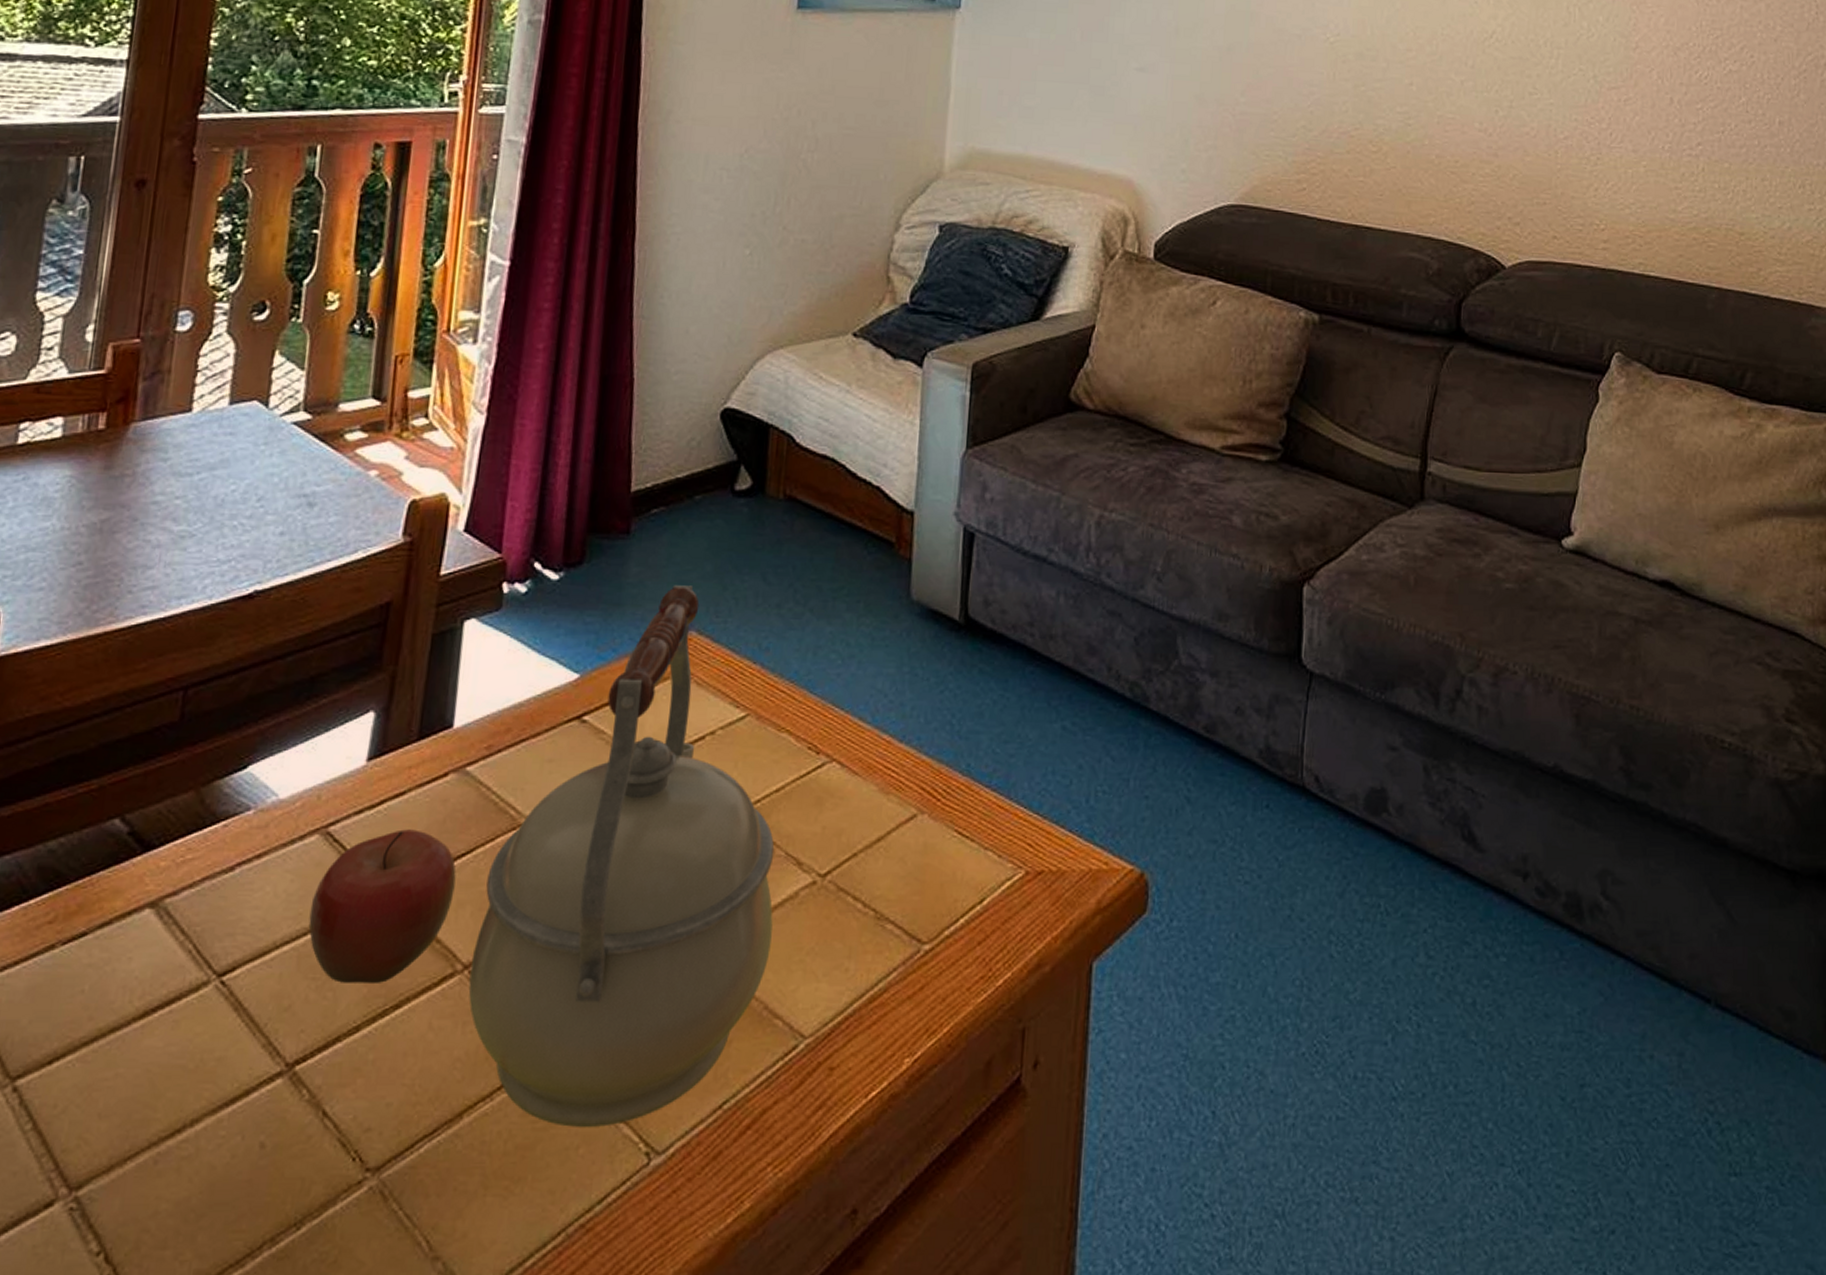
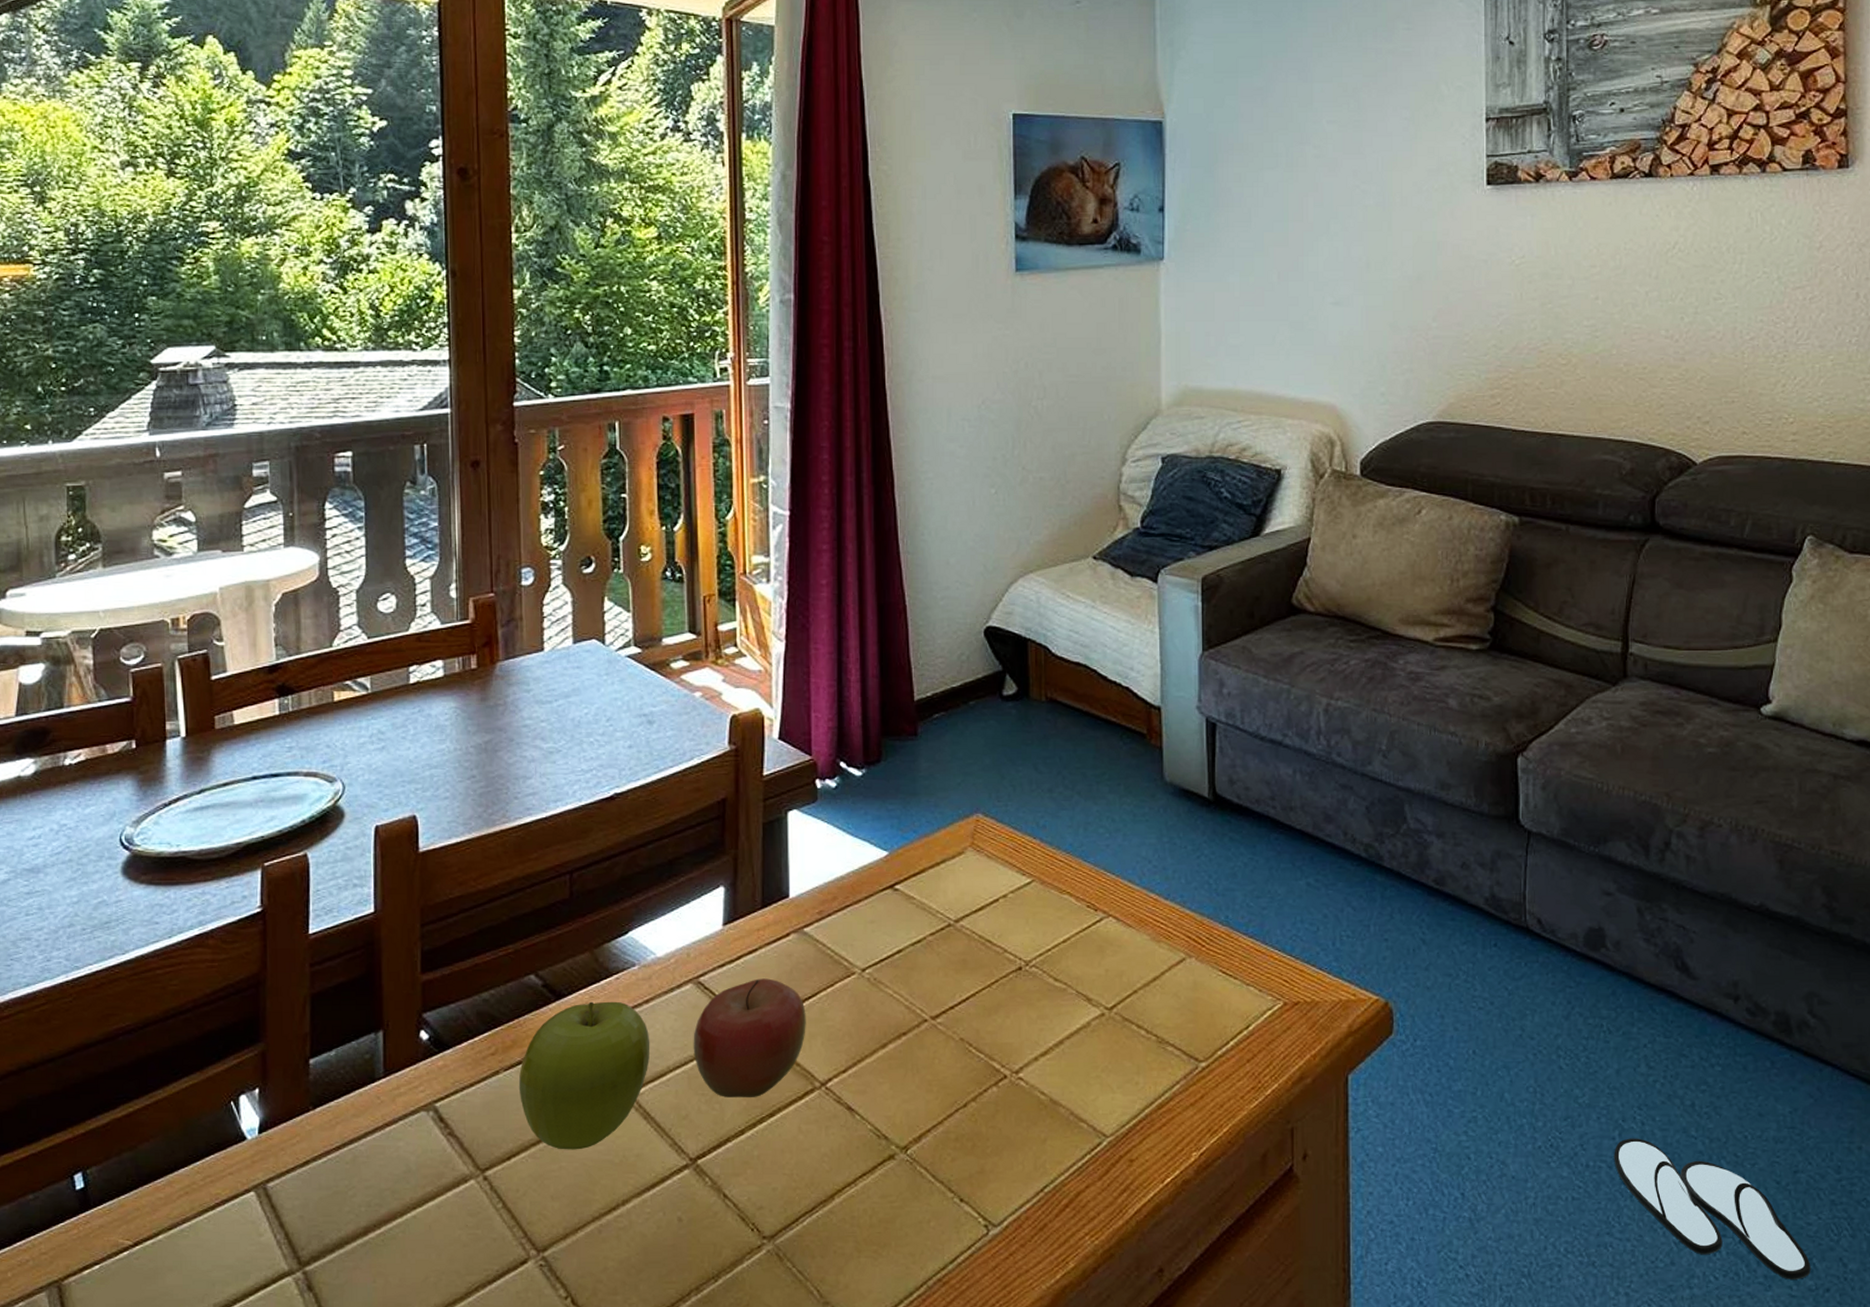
fruit: none [77,855,256,1051] -> present [518,1001,650,1150]
kettle: present [468,585,775,1127] -> none [826,776,1071,1206]
slippers: none [1385,1043,1596,1219] -> present [1614,1138,1811,1279]

